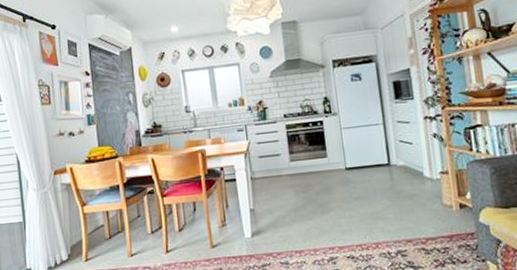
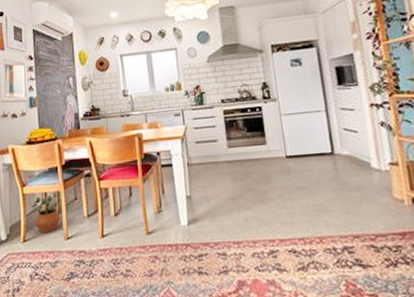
potted plant: none [92,210,124,251] -> present [30,192,61,233]

